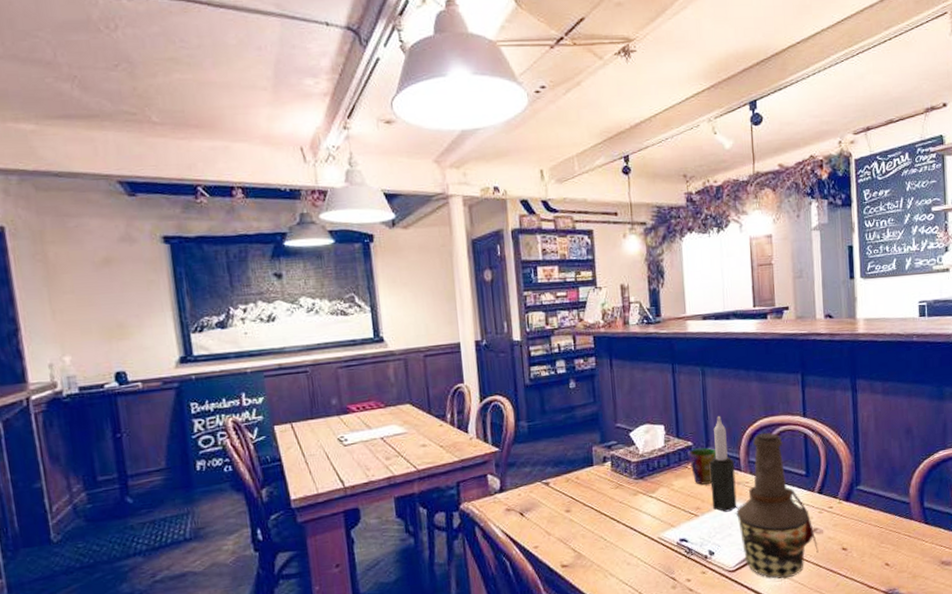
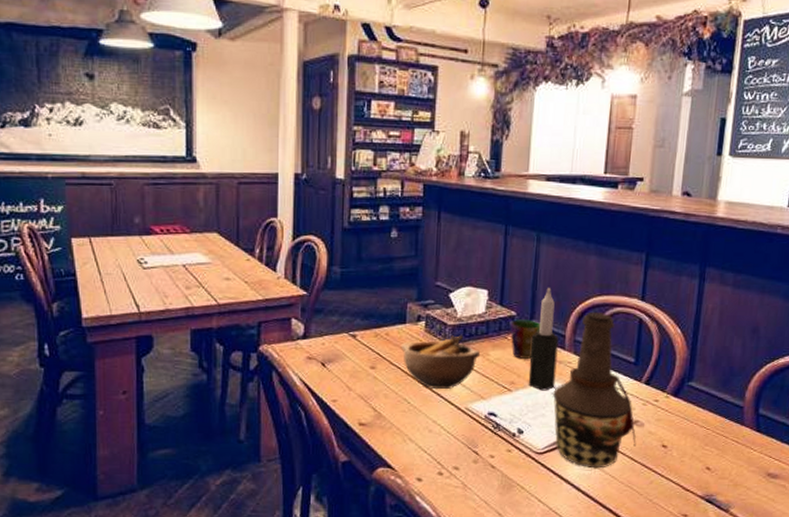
bowl: none [591,469,666,524] -> present [400,334,481,390]

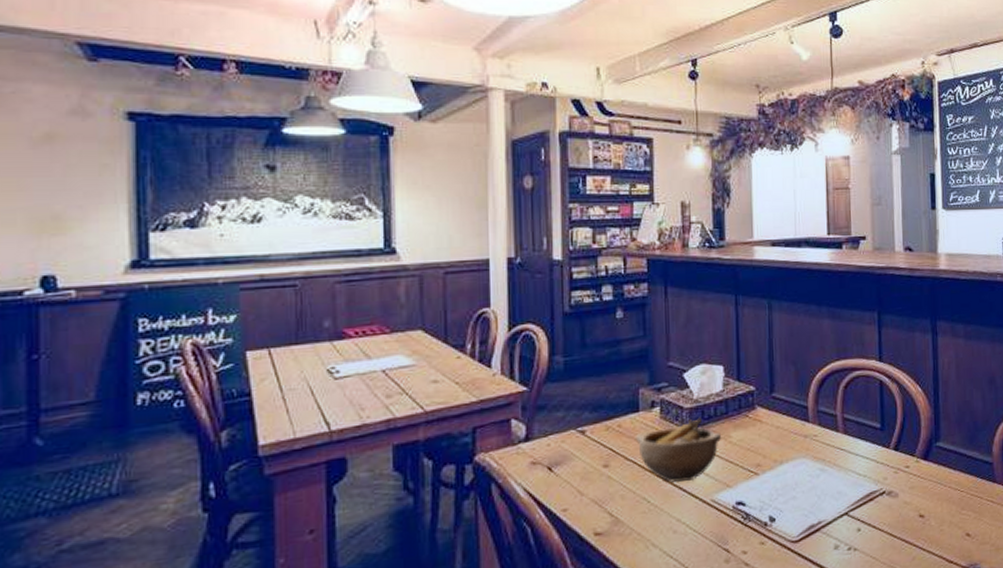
cup: present [509,319,541,359] -> none [749,393,782,437]
candle: present [528,288,559,391] -> none [774,357,803,470]
bottle: present [552,311,636,467] -> none [801,377,893,551]

